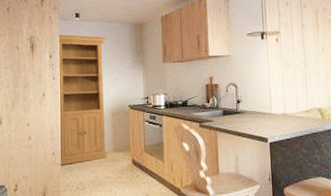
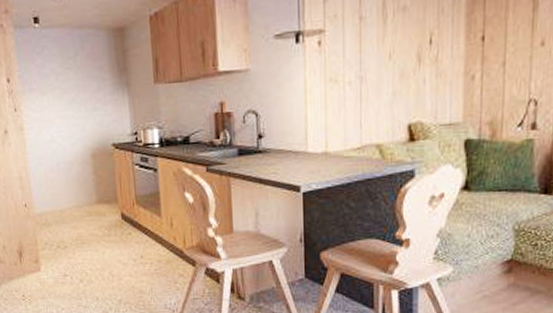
bookcase: present [57,34,107,166] -> none [13,48,90,220]

